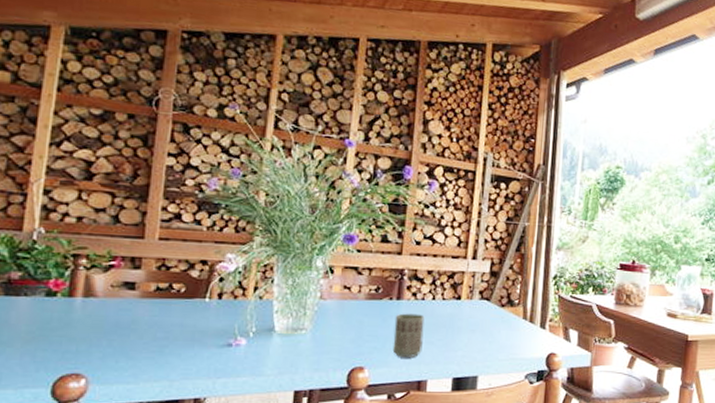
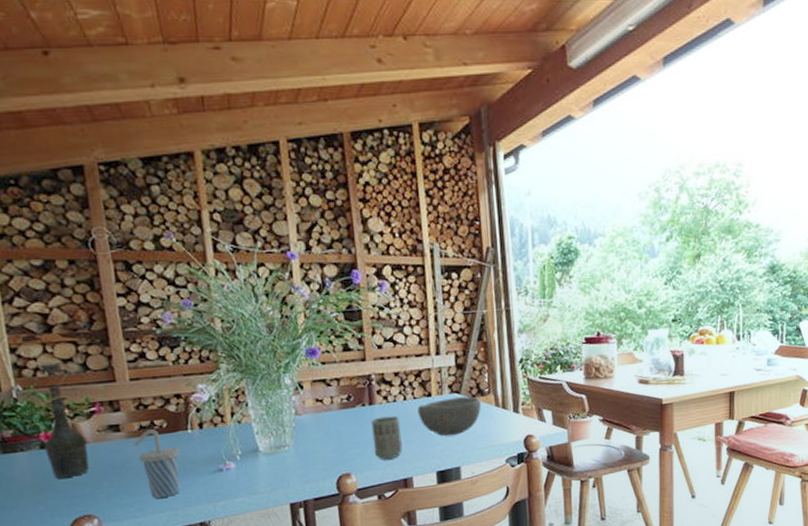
bottle: none [50,210,97,330] -> present [37,362,90,479]
cup: none [146,292,192,366] -> present [134,429,180,498]
bowl: none [444,304,509,343] -> present [417,396,481,436]

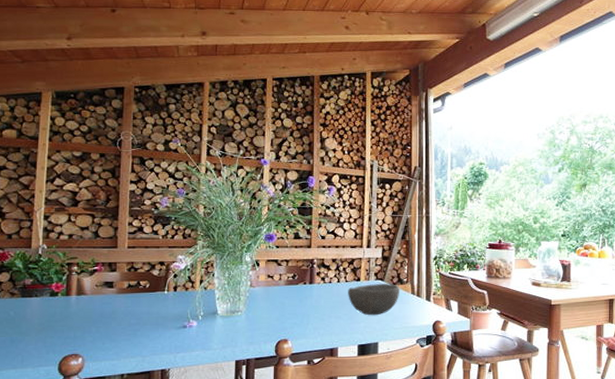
bottle: present [37,362,90,479] -> none [53,229,86,321]
cup: present [134,429,180,498] -> none [121,288,156,345]
cup: present [370,415,403,459] -> none [309,294,332,330]

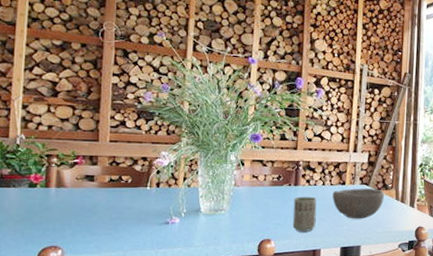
cup: none [309,294,332,330] -> present [292,196,317,231]

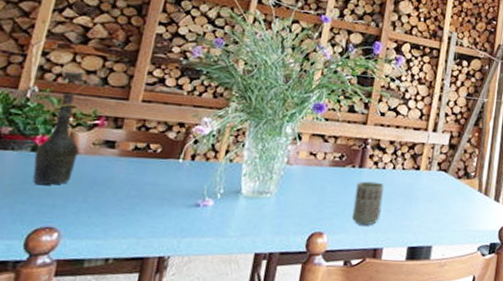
bottle: none [32,120,66,213] -> present [32,71,84,185]
bowl: present [332,188,384,219] -> none [403,175,465,213]

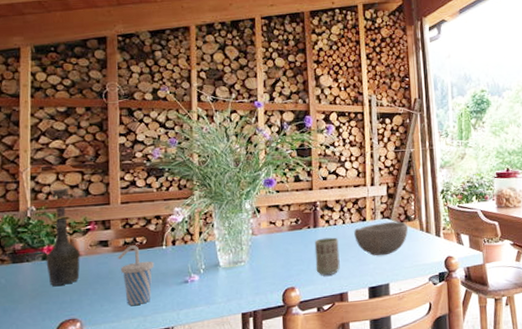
cup: none [120,152,165,223] -> present [118,245,154,306]
bowl: none [403,175,465,213] -> present [354,221,408,256]

